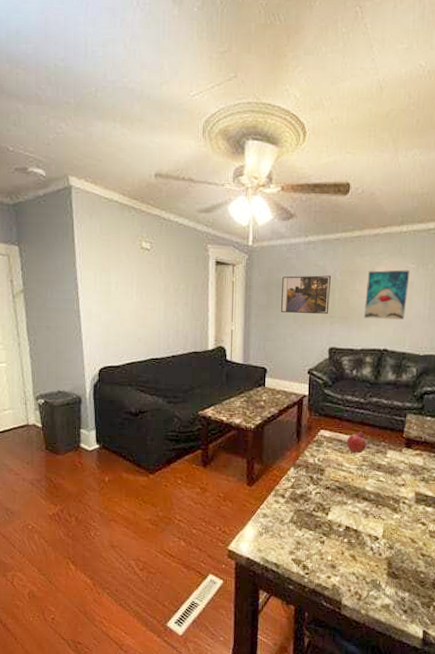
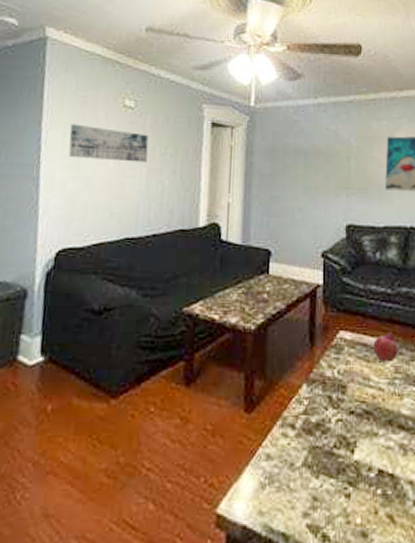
wall art: none [99,265,164,297] -> present [68,124,149,163]
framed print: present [280,275,332,315] -> none [287,140,346,186]

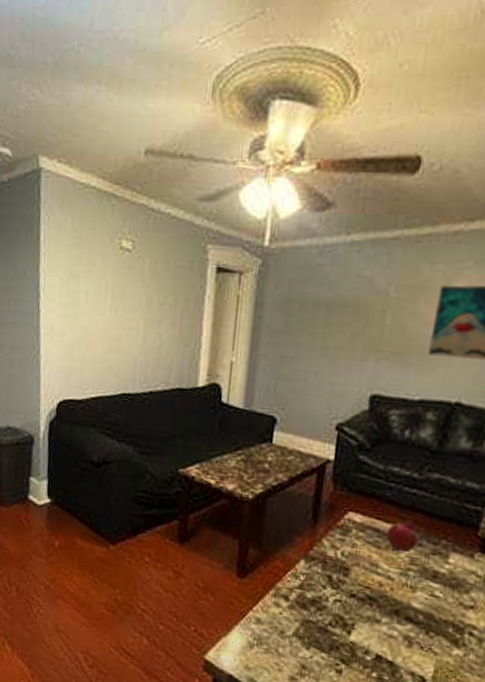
wall art: present [68,124,149,163] -> none [66,269,147,313]

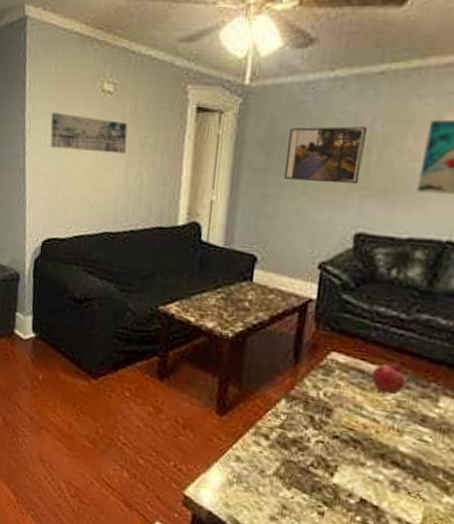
wall art: none [66,269,147,313] -> present [50,112,128,154]
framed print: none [302,290,383,348] -> present [283,126,368,185]

